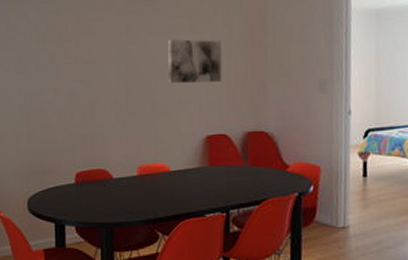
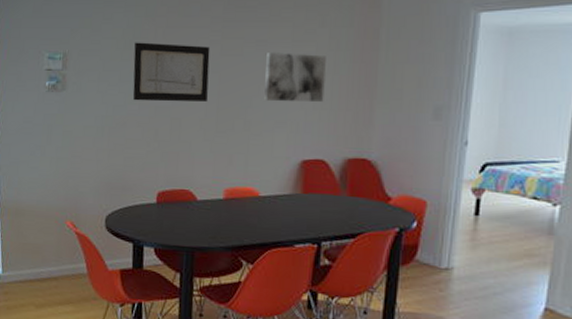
wall art: none [47,35,117,89] -> present [132,42,210,102]

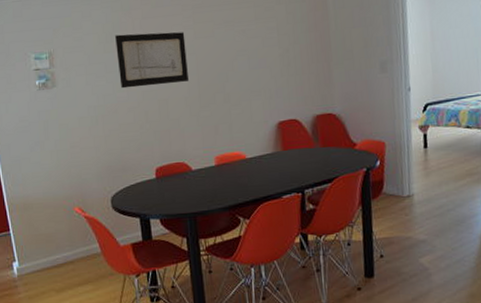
wall art: present [264,52,326,102] -> none [235,28,289,75]

